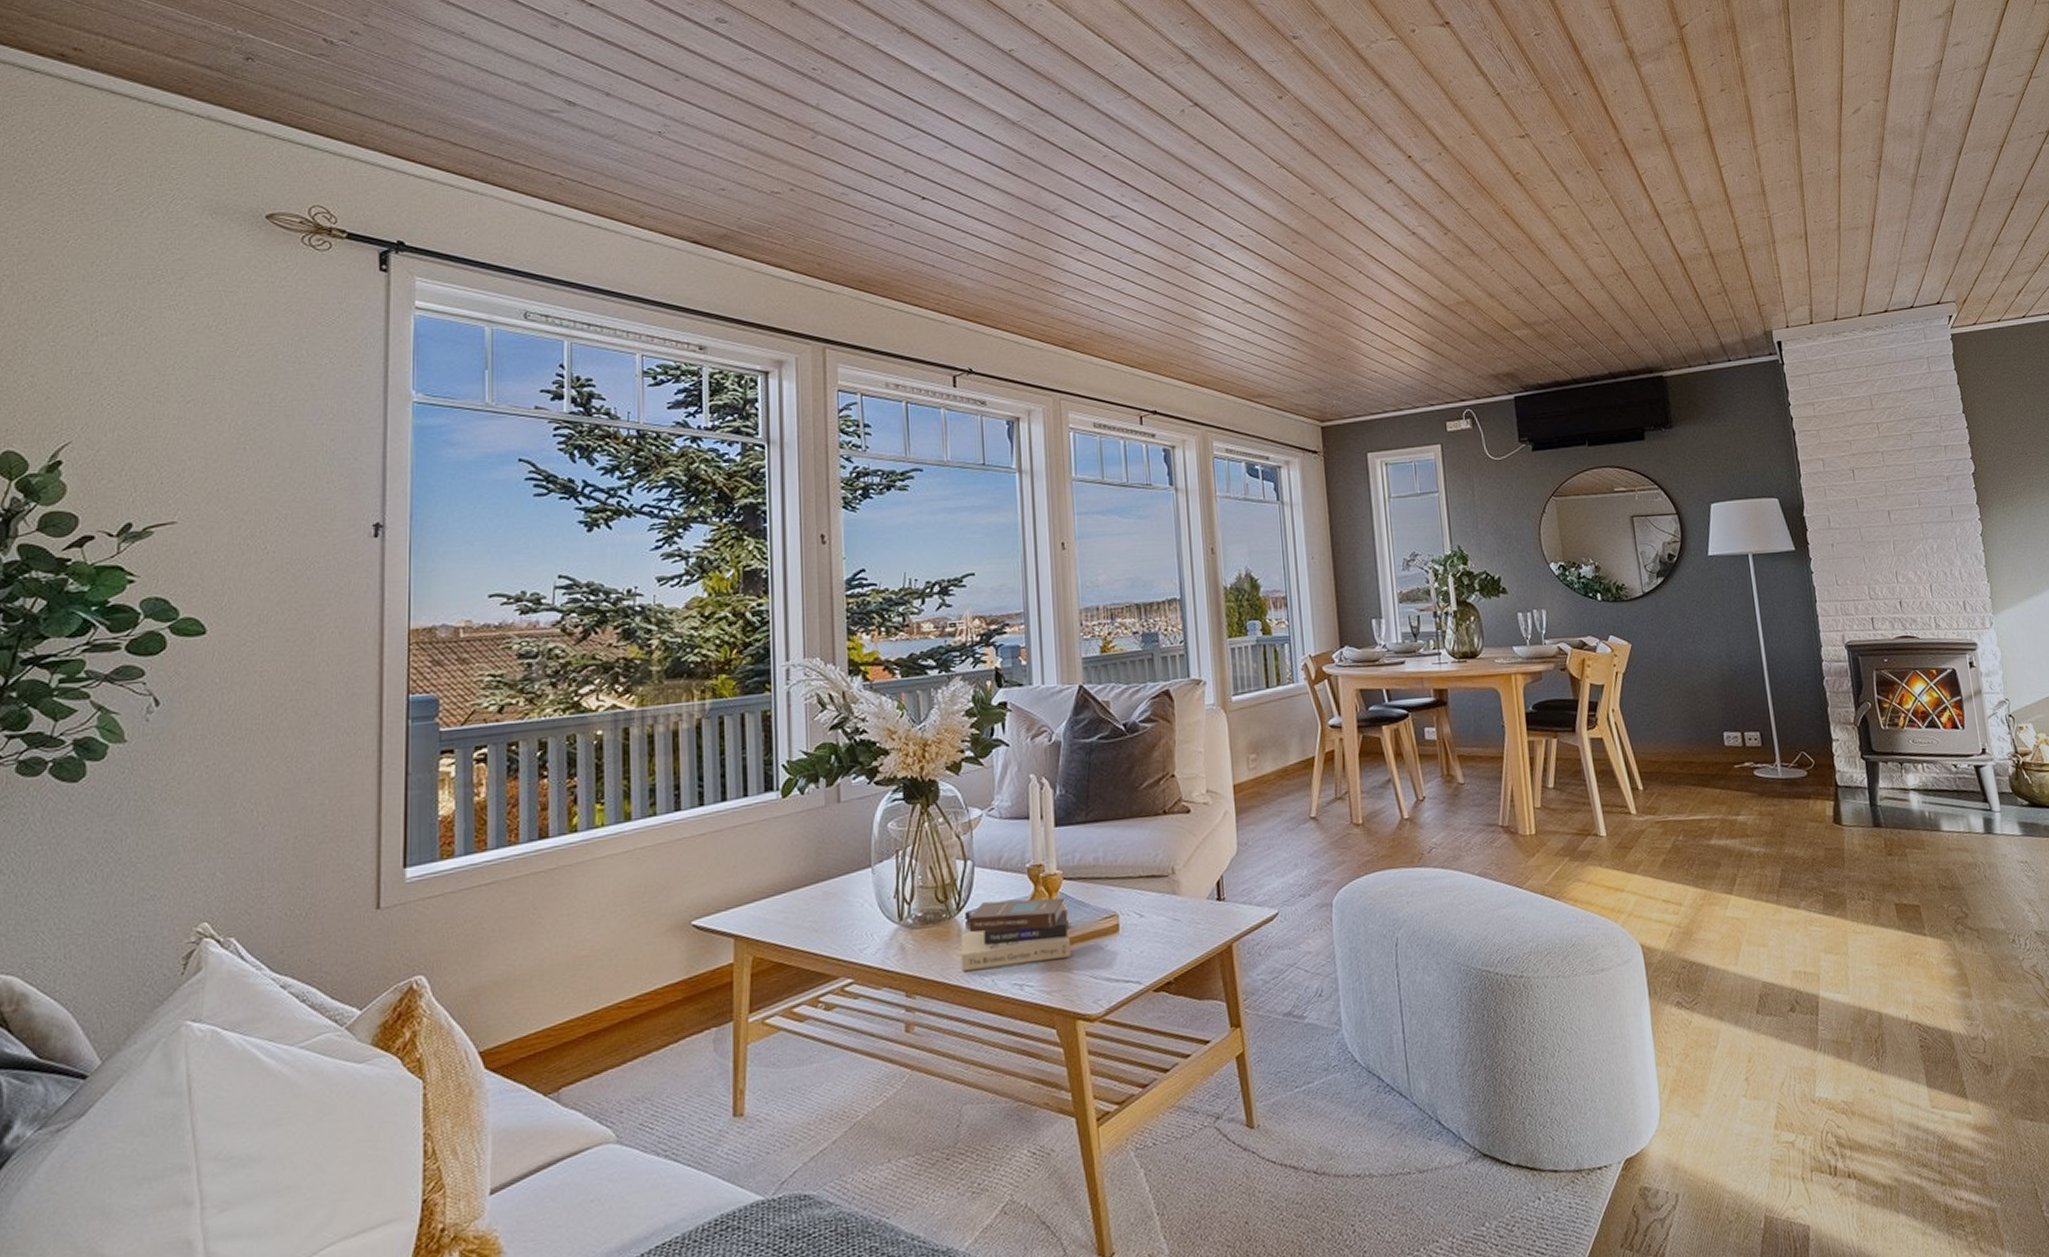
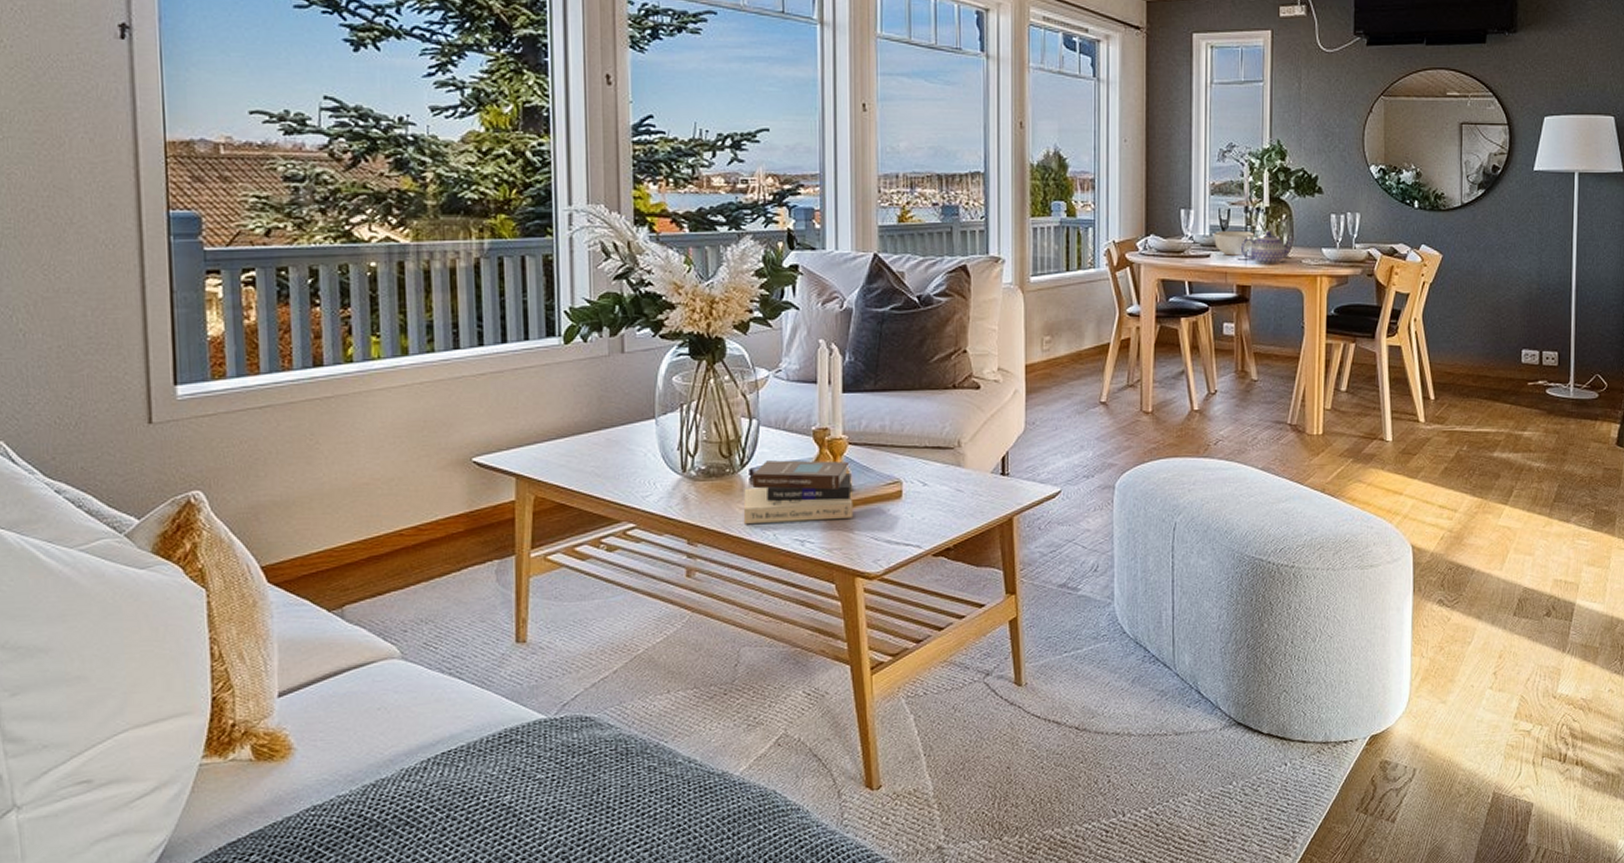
bowl: none [1406,635,1446,661] -> present [1214,230,1255,256]
teapot: none [1433,633,1485,669] -> present [1240,230,1295,266]

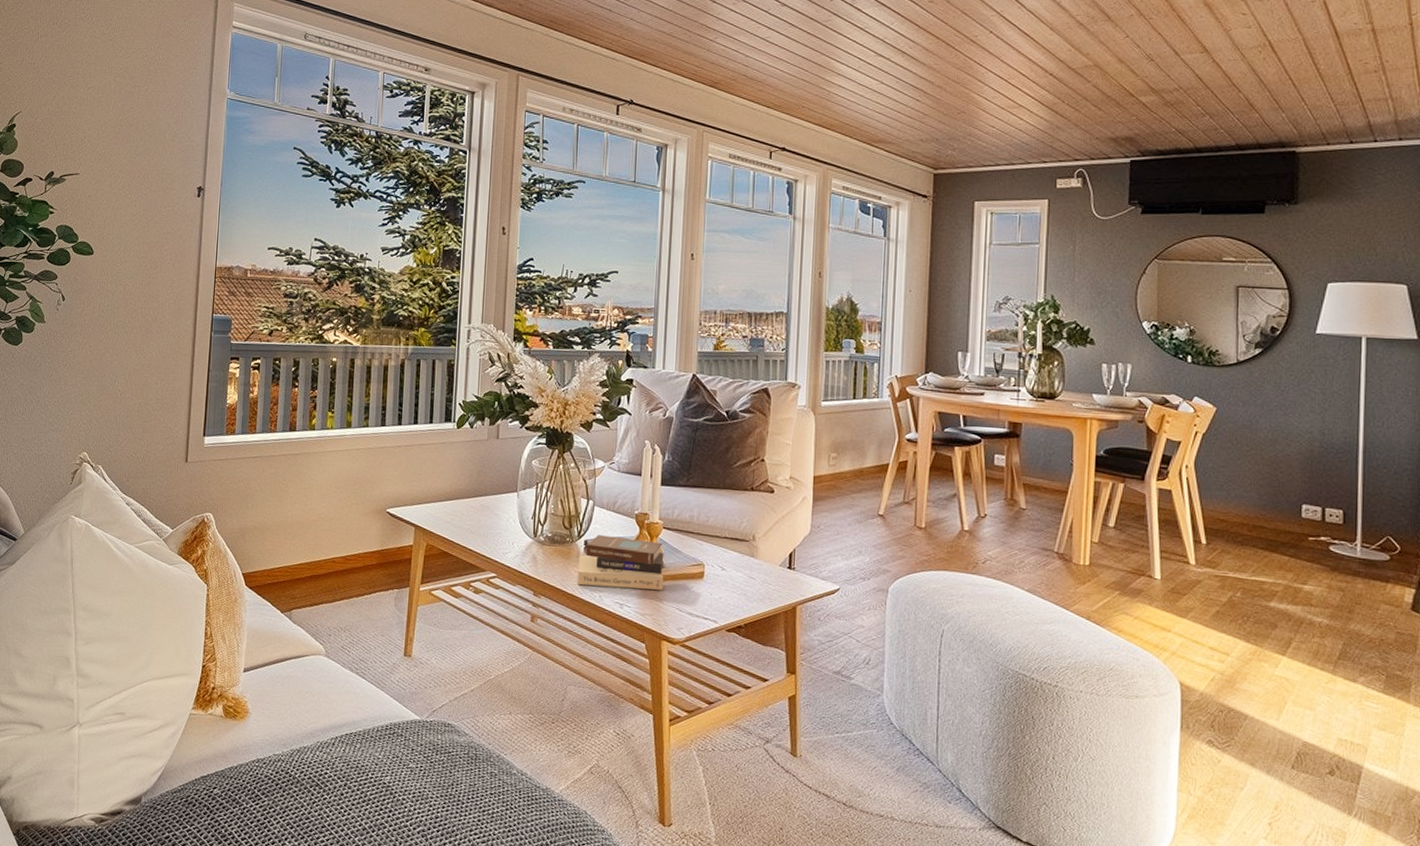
bowl: present [1214,230,1255,256] -> none [988,372,1027,396]
teapot: present [1240,230,1295,266] -> none [1013,375,1066,407]

